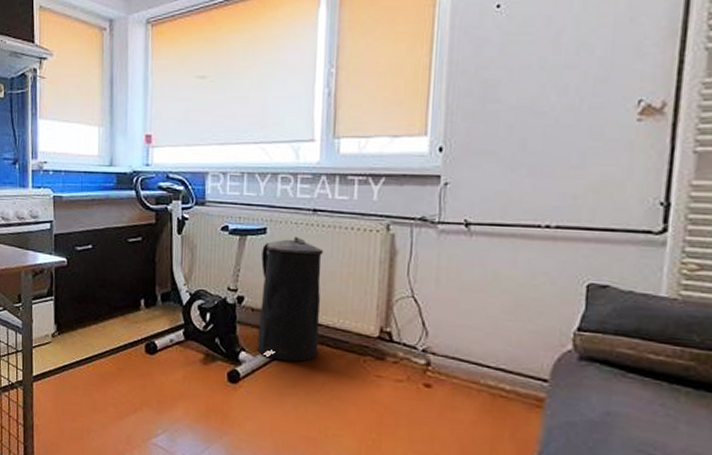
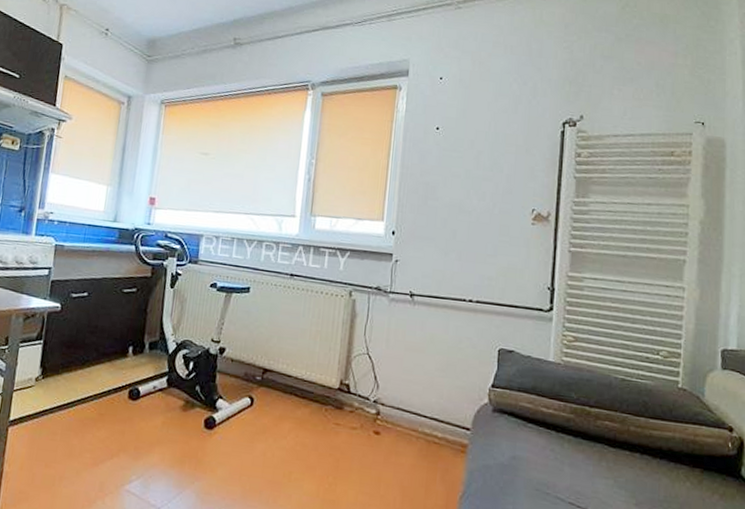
trash can: present [257,236,324,362] -> none [234,296,297,410]

